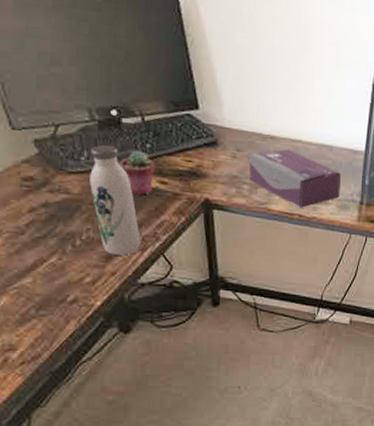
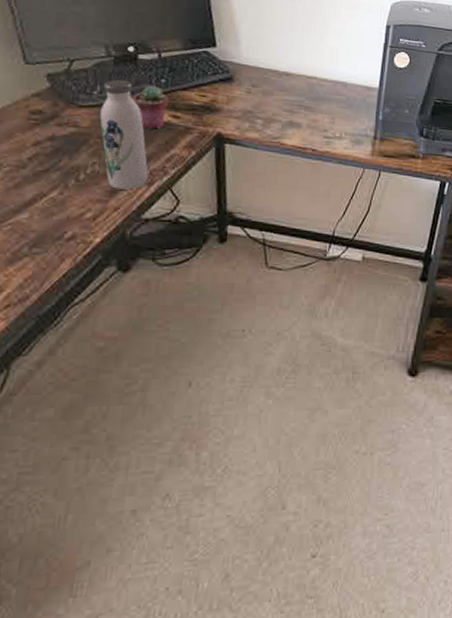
tissue box: present [249,148,341,209] -> none [263,84,355,143]

